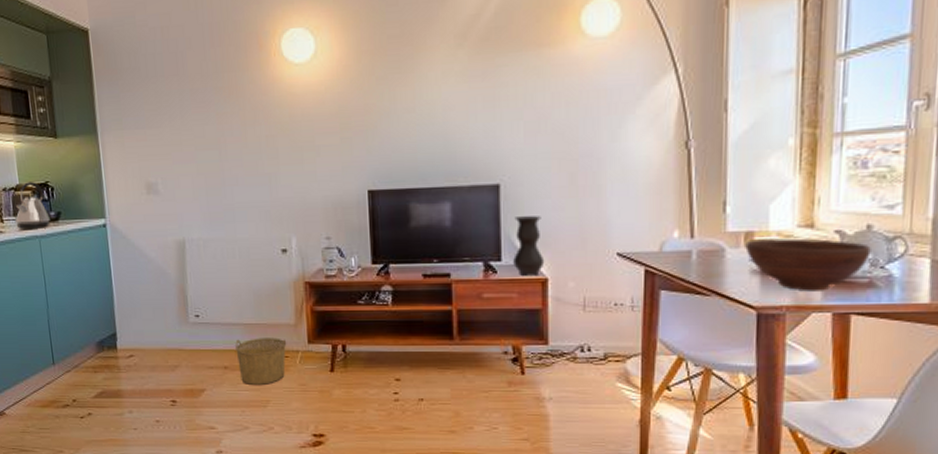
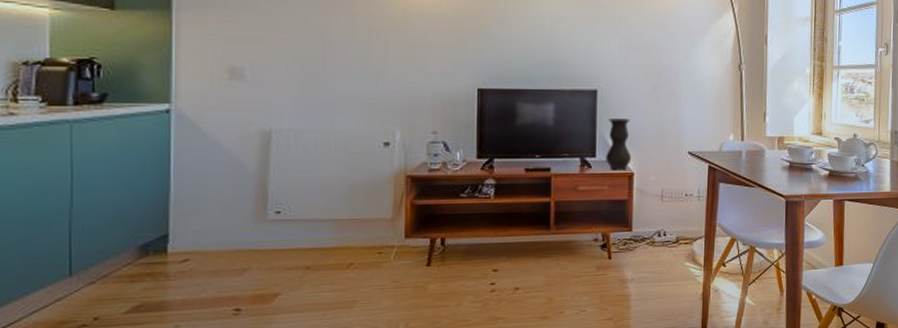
kettle: present [15,182,50,230] -> none [37,56,90,113]
basket: present [235,338,287,386] -> none [322,233,382,286]
bowl: present [745,238,871,292] -> none [778,143,856,183]

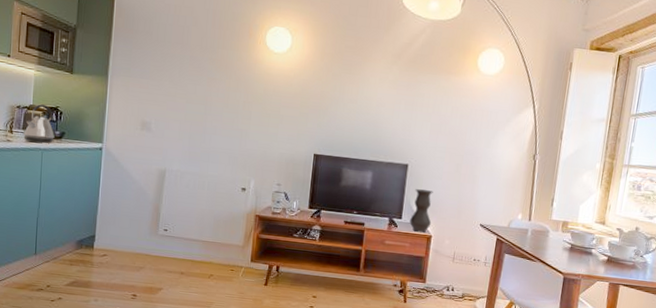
kettle: none [37,56,90,113] -> present [24,104,55,144]

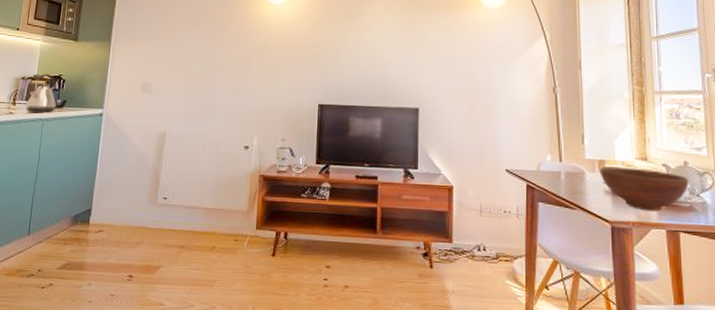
vase: present [410,189,433,233] -> none [427,134,451,183]
bowl: none [562,227,637,267] -> present [599,166,689,212]

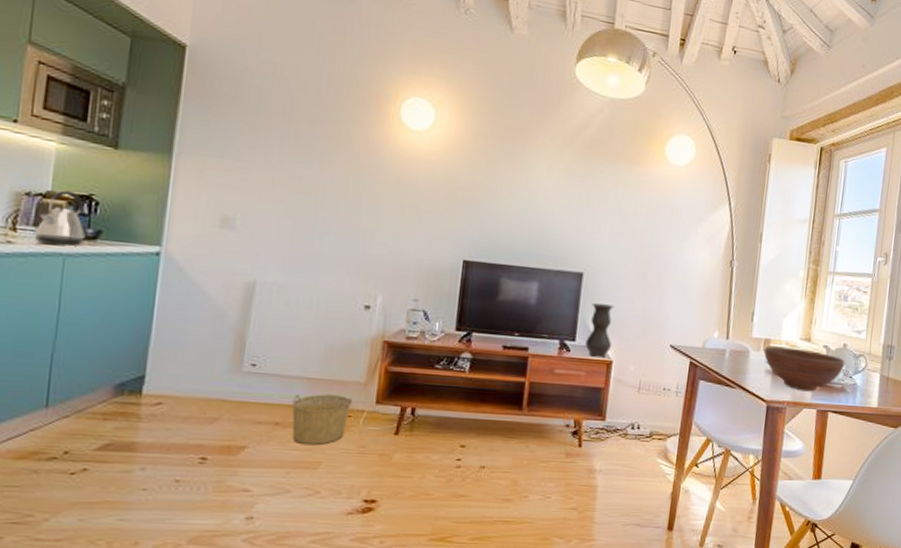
basket: none [193,221,238,266] -> present [292,394,353,446]
vase: none [427,134,451,183] -> present [585,303,614,357]

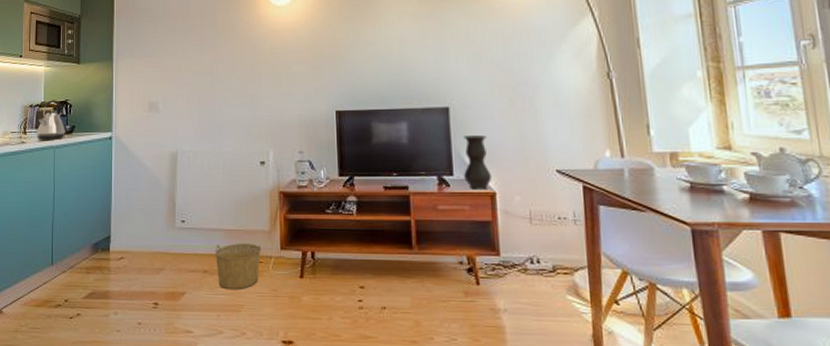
bowl: present [763,345,845,392] -> none [671,159,788,209]

